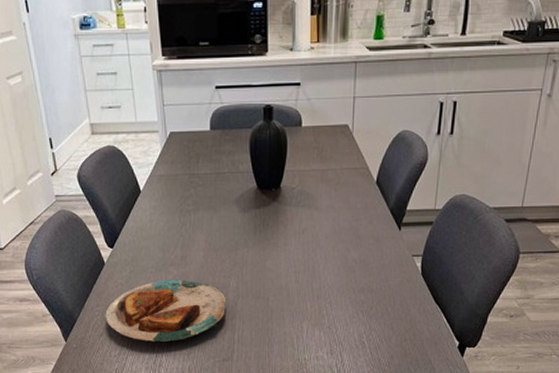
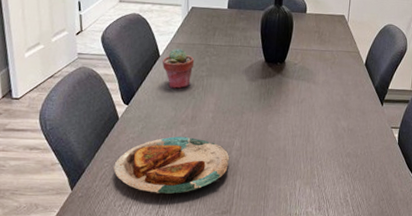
potted succulent: none [143,182,179,227] -> present [162,48,195,89]

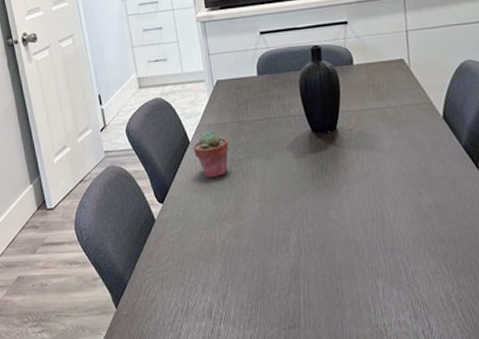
plate: present [113,136,230,194] -> none [157,235,288,308]

